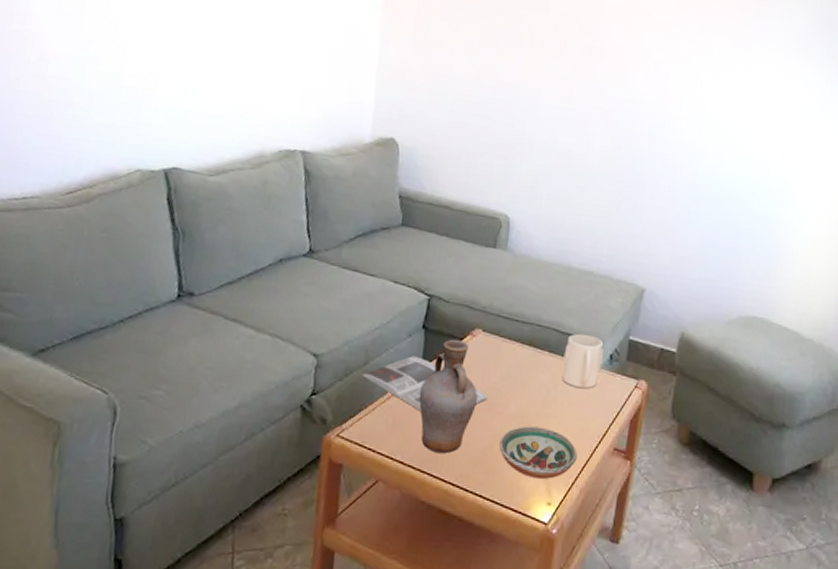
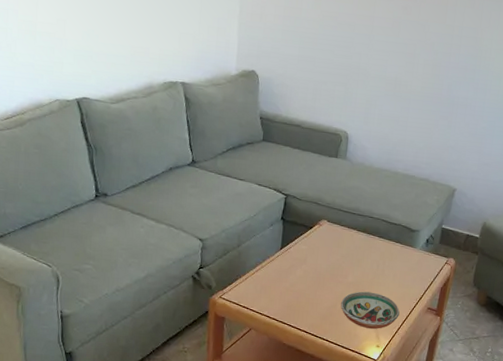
magazine: present [362,356,487,411] -> none [236,240,331,280]
vase: present [419,339,478,453] -> none [279,227,324,310]
mug: present [562,333,604,388] -> none [389,223,422,264]

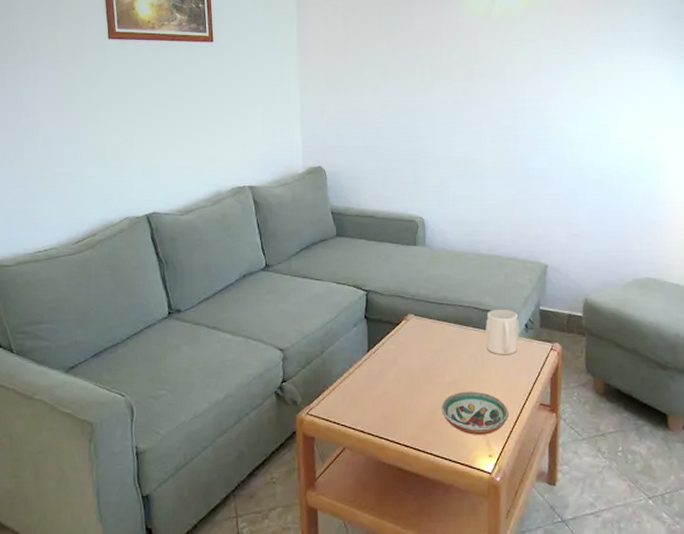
mug: none [389,223,422,264] -> present [485,309,519,354]

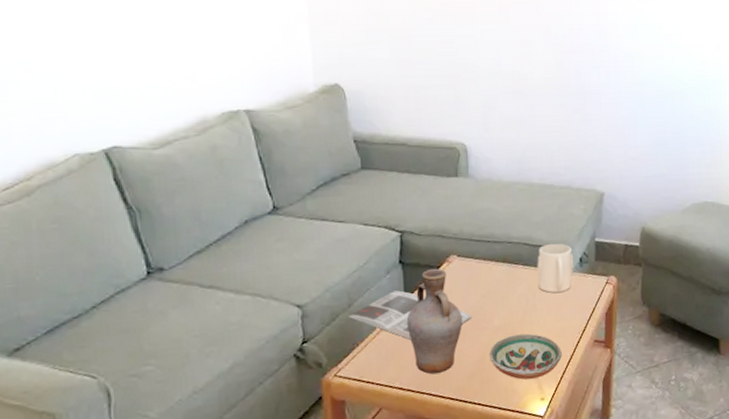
magazine: none [320,342,426,387] -> present [348,290,471,340]
vase: none [369,324,417,420] -> present [406,268,462,374]

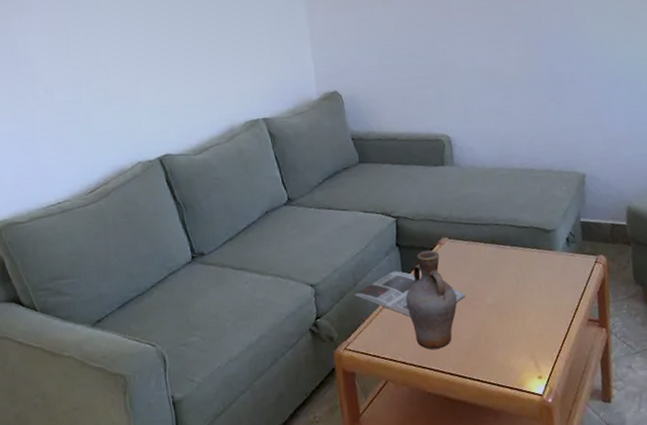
decorative bowl: present [489,333,562,380] -> none [484,312,556,357]
mug: present [537,243,573,293] -> none [524,224,561,272]

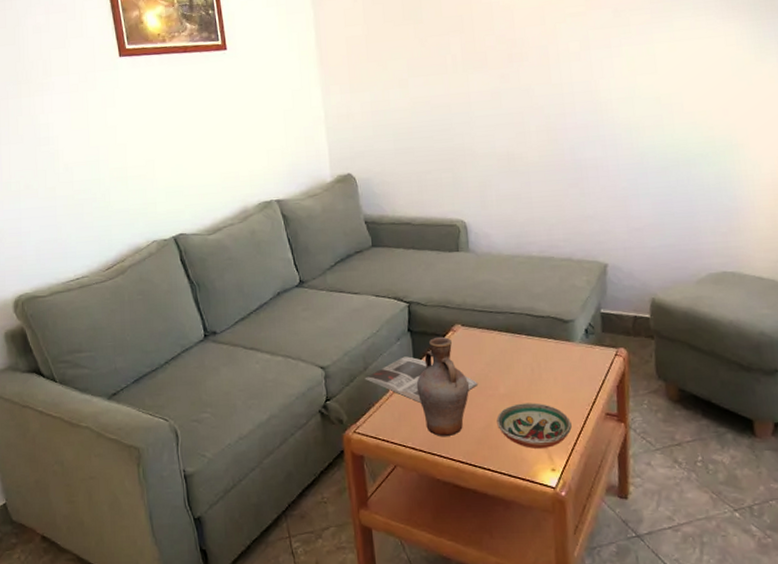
decorative bowl: none [484,312,556,357] -> present [497,403,572,449]

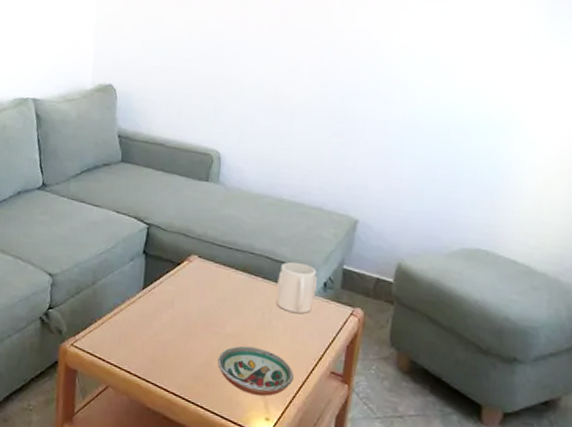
magazine: present [364,356,478,403] -> none [91,278,205,327]
vase: present [416,336,469,436] -> none [142,263,196,366]
mug: none [540,314,579,363] -> present [276,261,317,314]

